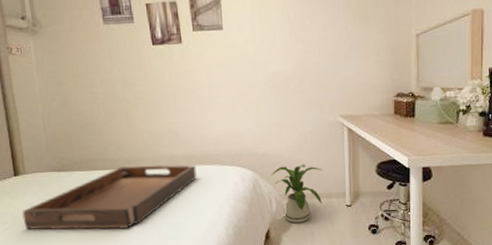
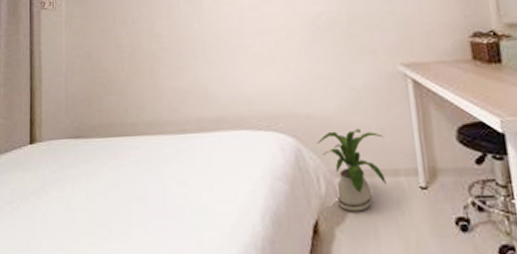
serving tray: present [22,165,197,230] -> none [32,130,227,213]

